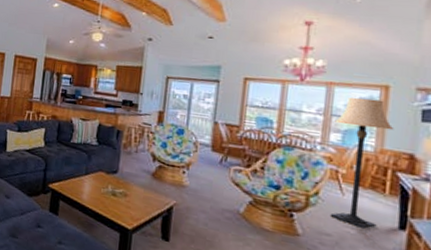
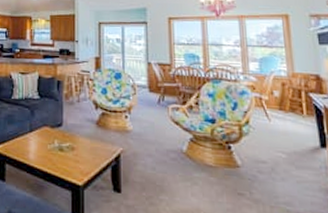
lamp: present [330,97,394,229] -> none [251,27,302,151]

